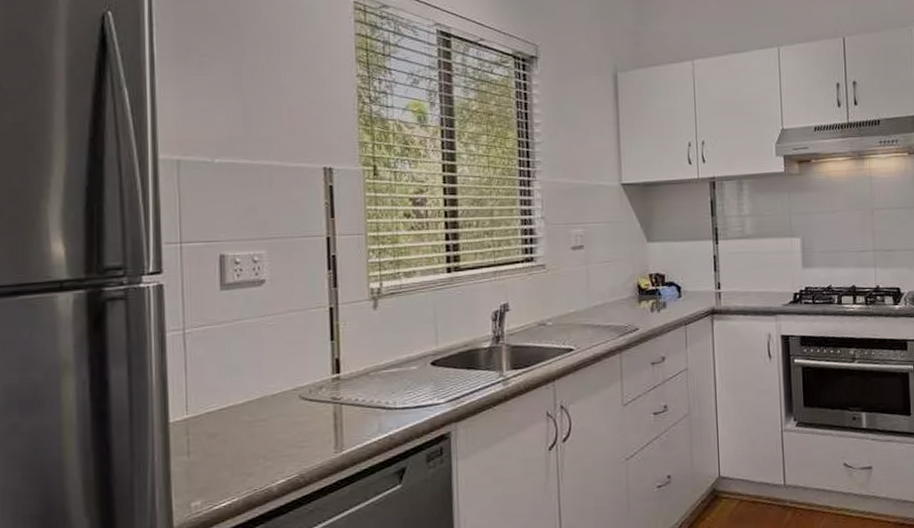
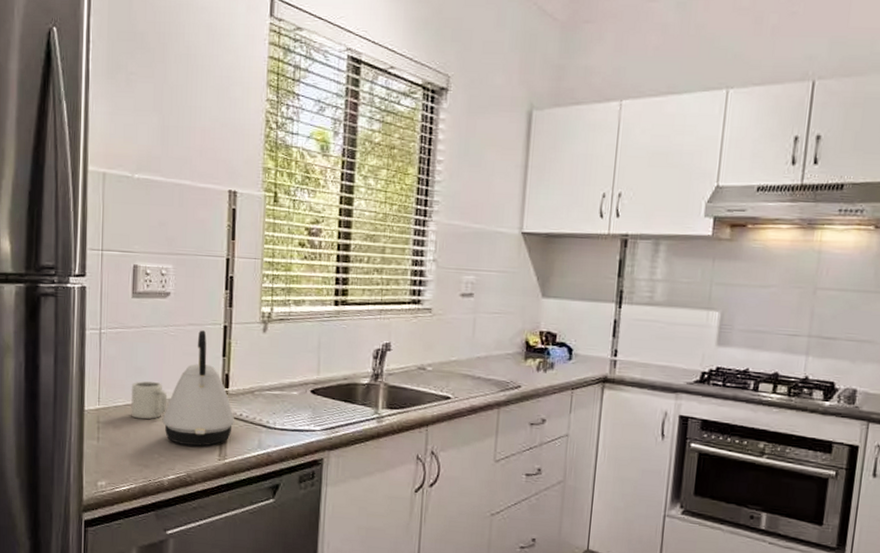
cup: none [226,379,270,423] -> present [131,381,168,420]
kettle: none [265,315,350,443] -> present [162,330,235,446]

